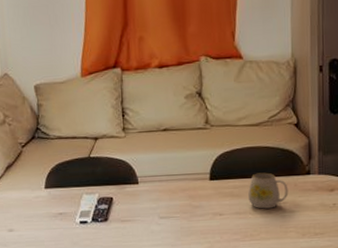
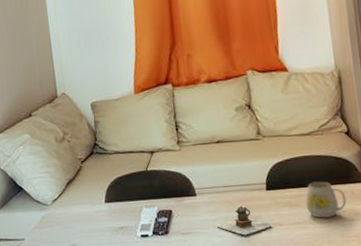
teapot: none [156,194,213,224] -> present [216,205,273,236]

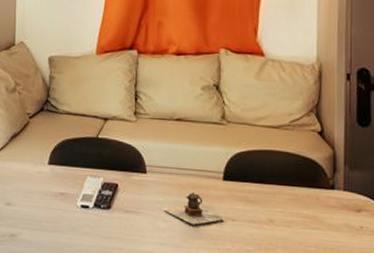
mug: present [305,181,347,218] -> none [265,179,310,222]

